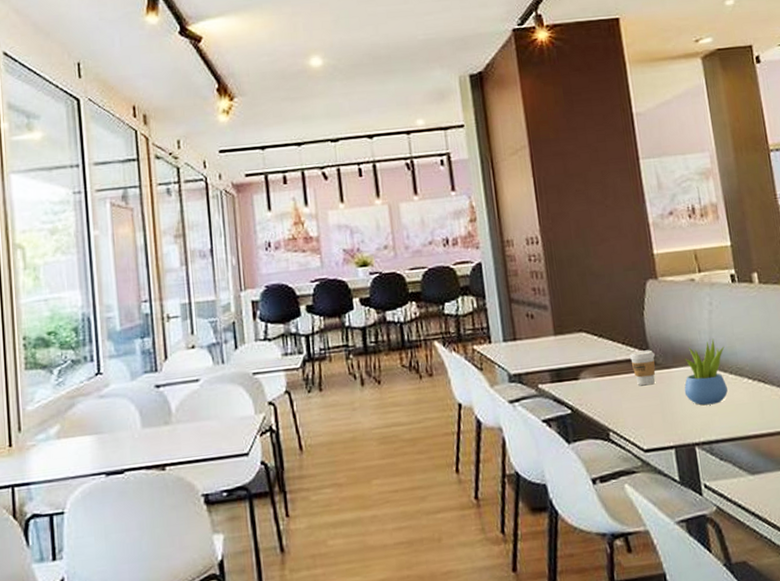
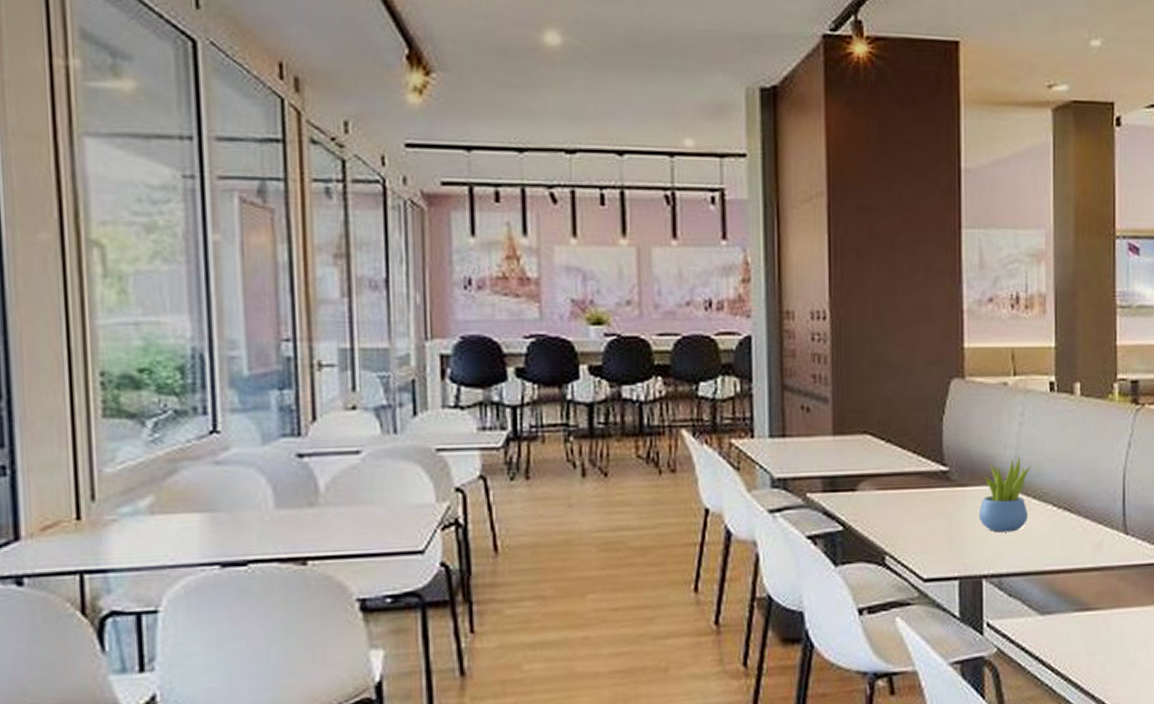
coffee cup: present [630,350,656,386] -> none [920,462,950,505]

